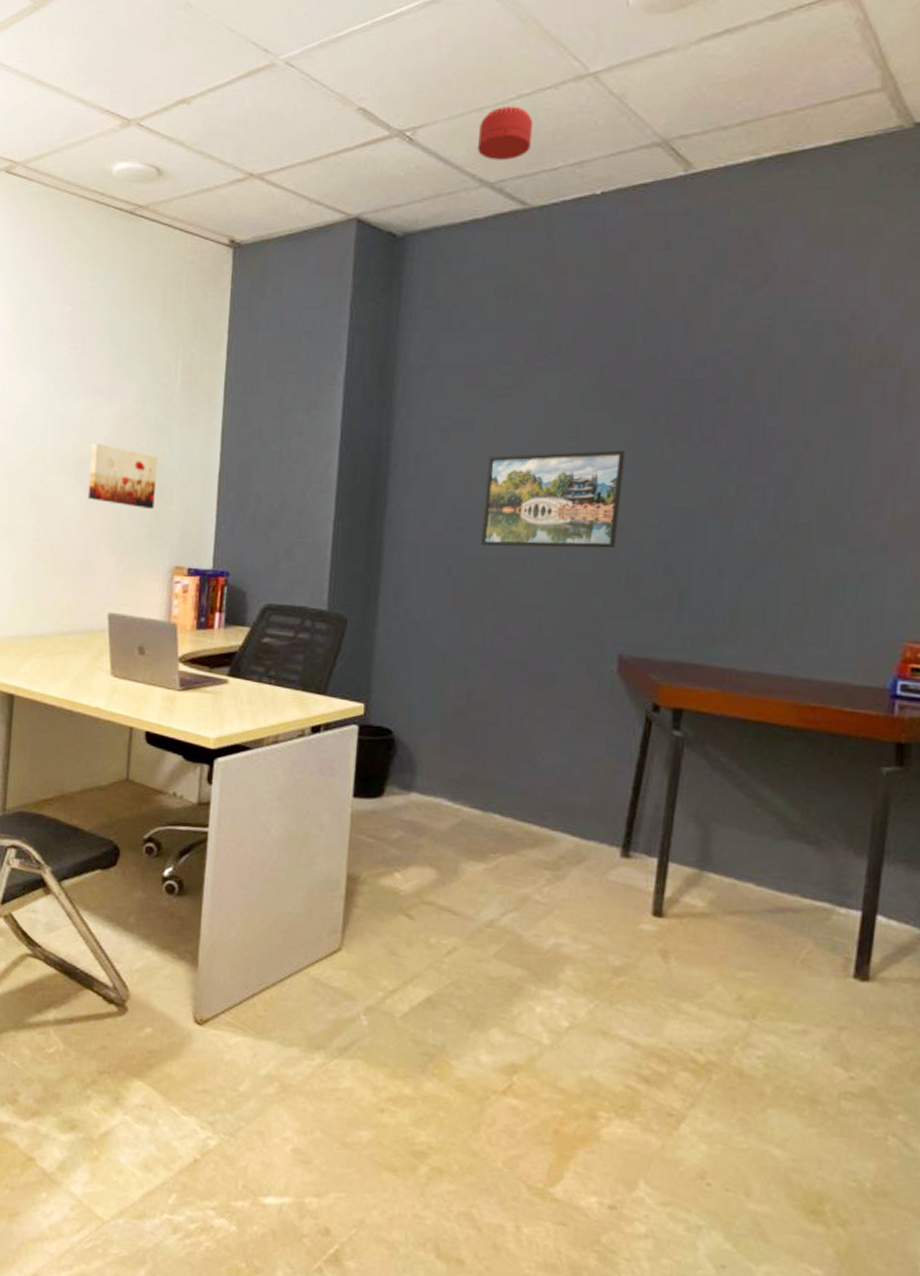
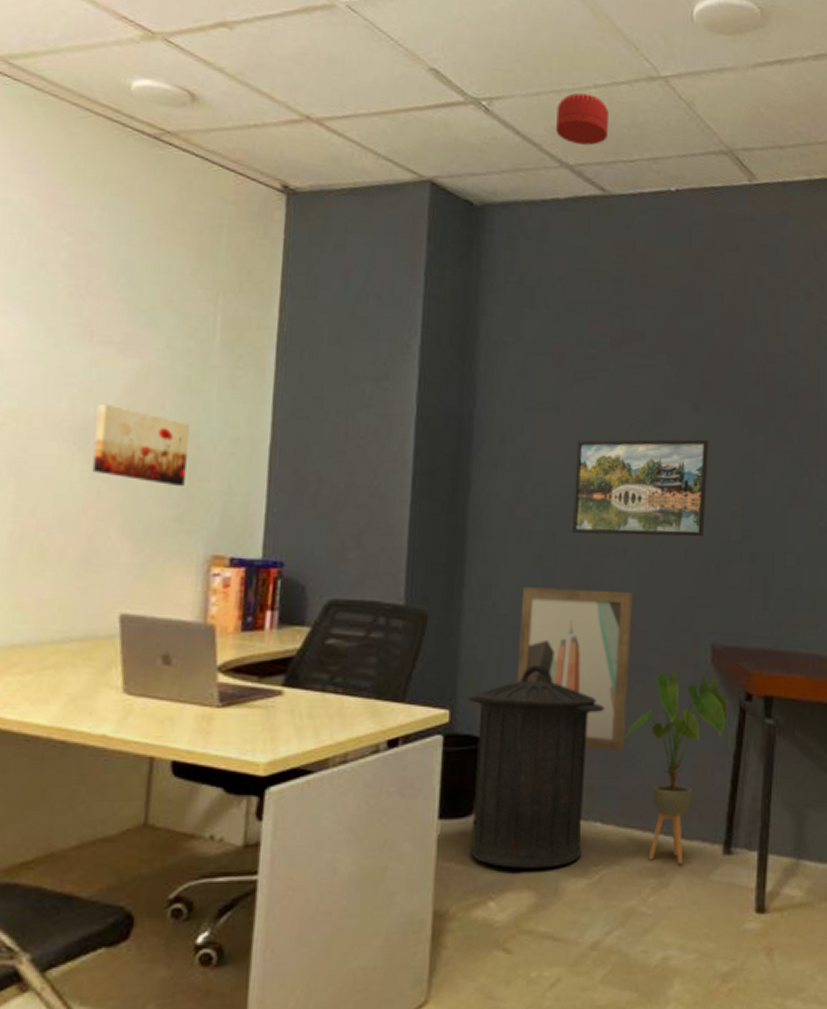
trash can: none [379,667,507,850] -> present [467,665,604,869]
wall art: none [425,596,539,752] -> present [516,587,633,752]
house plant: none [525,680,634,861] -> present [624,672,731,864]

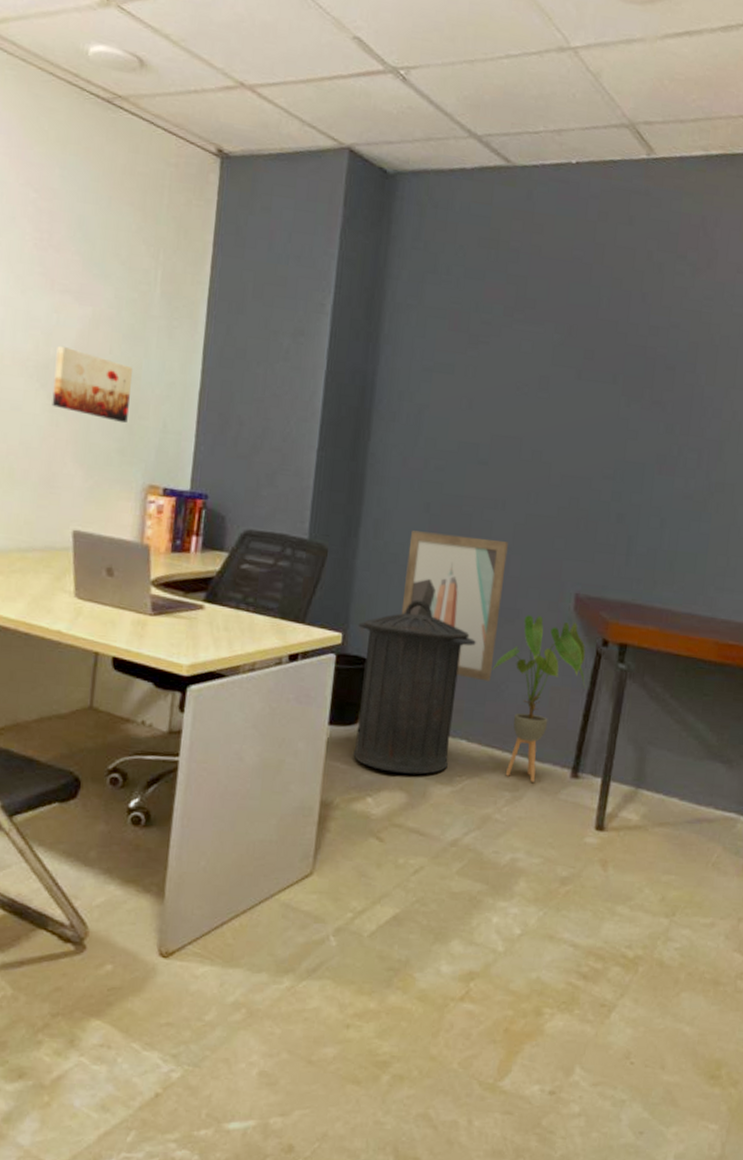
smoke detector: present [556,92,610,146] -> none [467,63,519,117]
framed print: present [572,439,710,537] -> none [458,400,589,496]

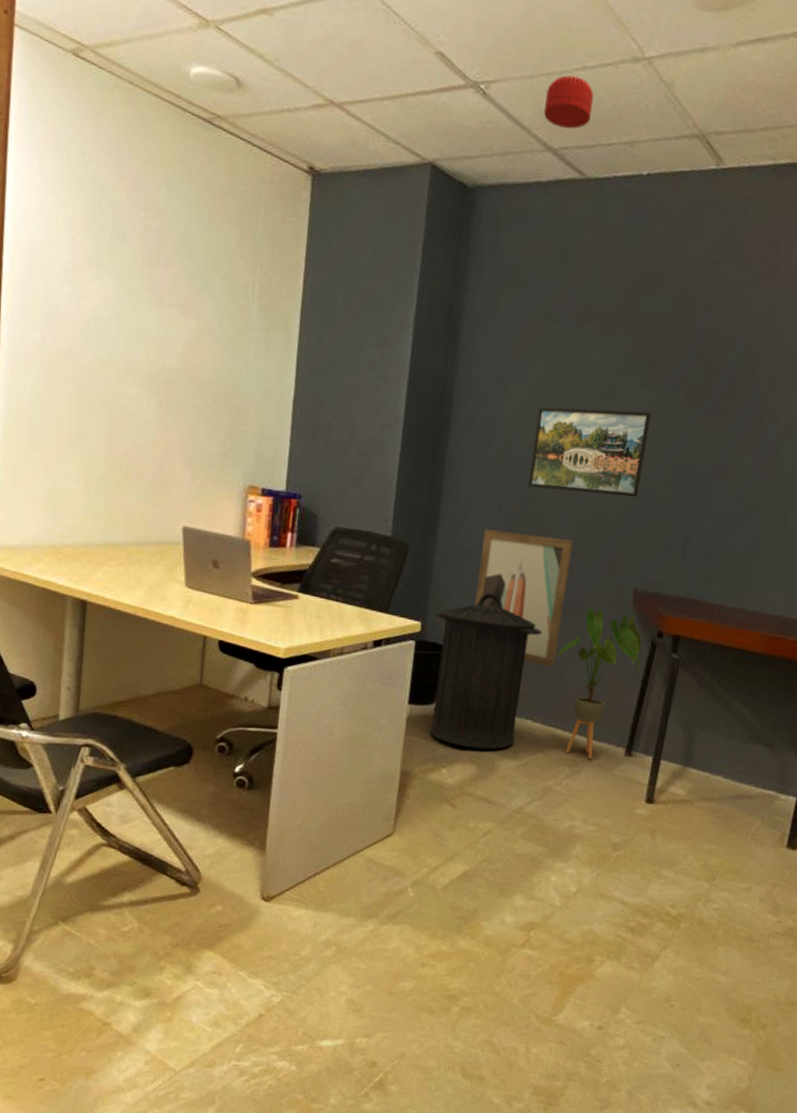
wall art: present [52,345,132,423] -> none [162,356,233,428]
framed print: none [458,400,589,496] -> present [528,407,652,498]
smoke detector: none [467,63,519,117] -> present [544,75,594,129]

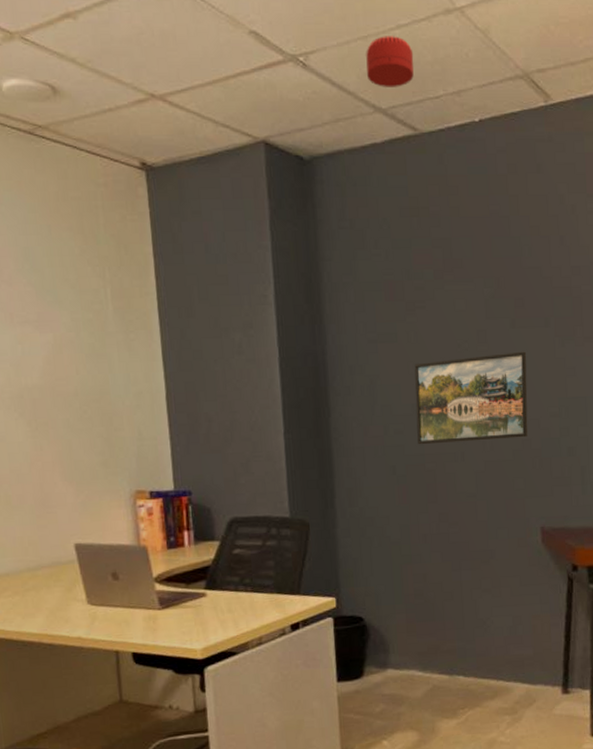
trash can: present [430,593,542,750] -> none [348,556,458,715]
wall art: present [474,529,573,668] -> none [382,490,476,620]
house plant: present [555,608,642,759] -> none [476,553,563,704]

